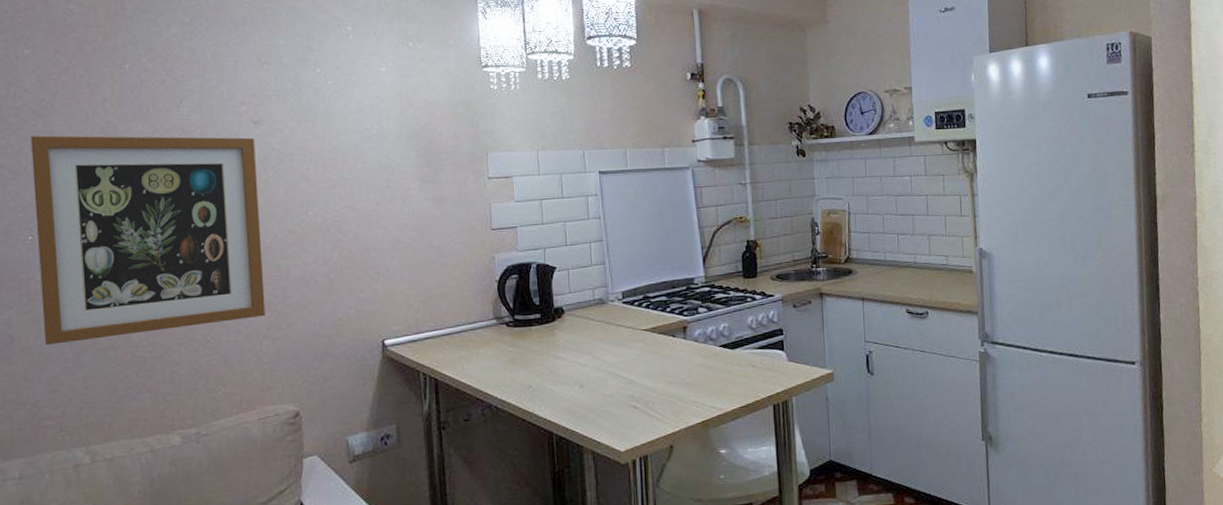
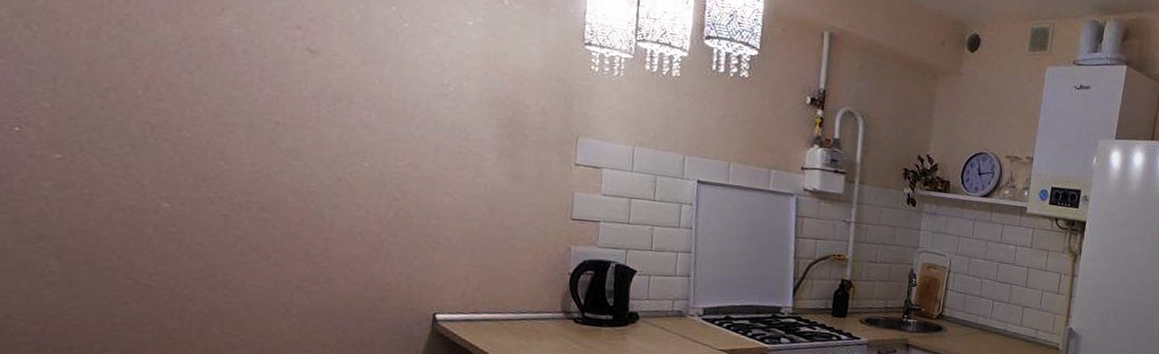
wall art: present [31,135,265,345] -> none [25,11,309,266]

